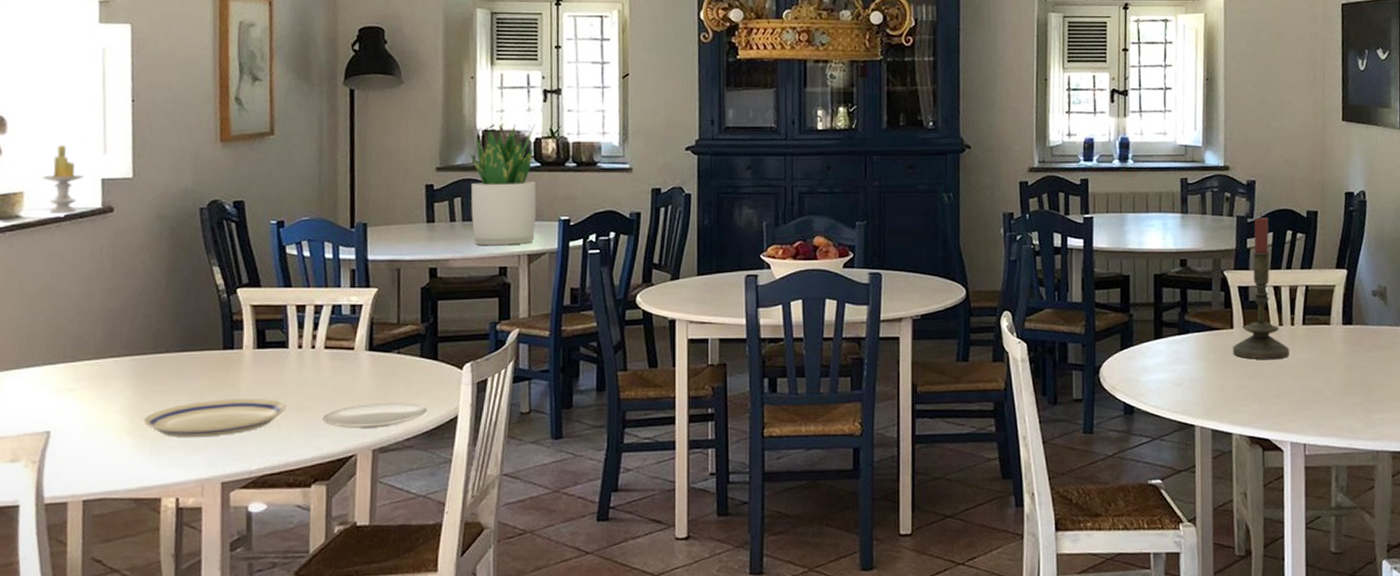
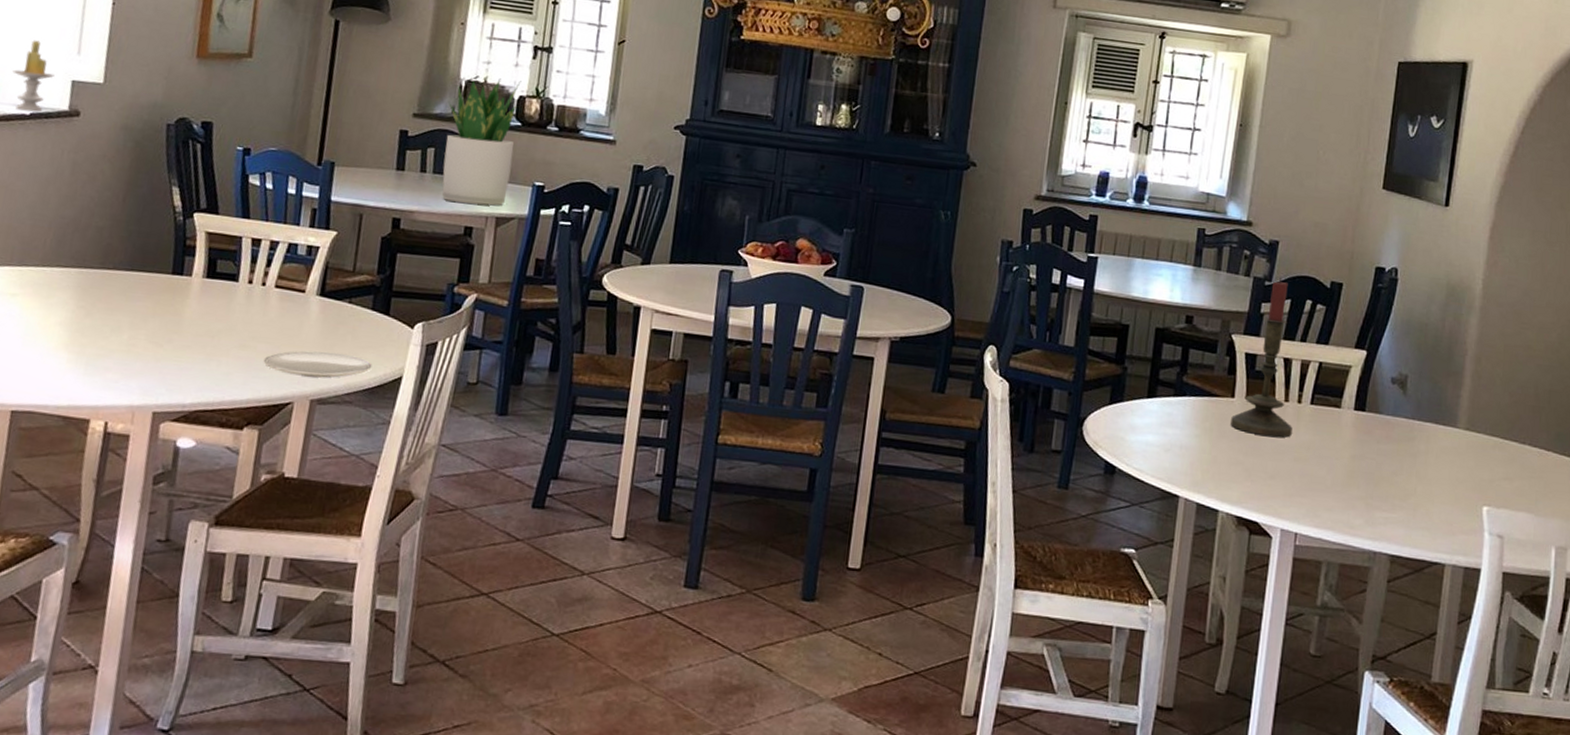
plate: present [144,398,287,438] -> none [82,325,229,364]

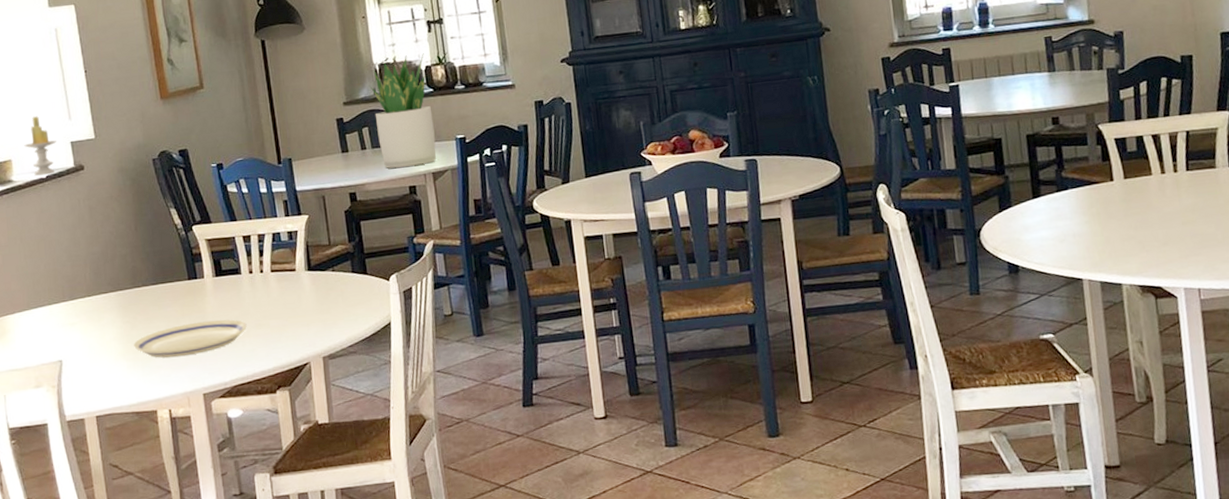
plate: none [82,325,229,364] -> present [134,319,247,358]
plate: present [263,350,373,378] -> none [277,313,365,340]
candle: present [1231,278,1292,438] -> none [1115,64,1175,210]

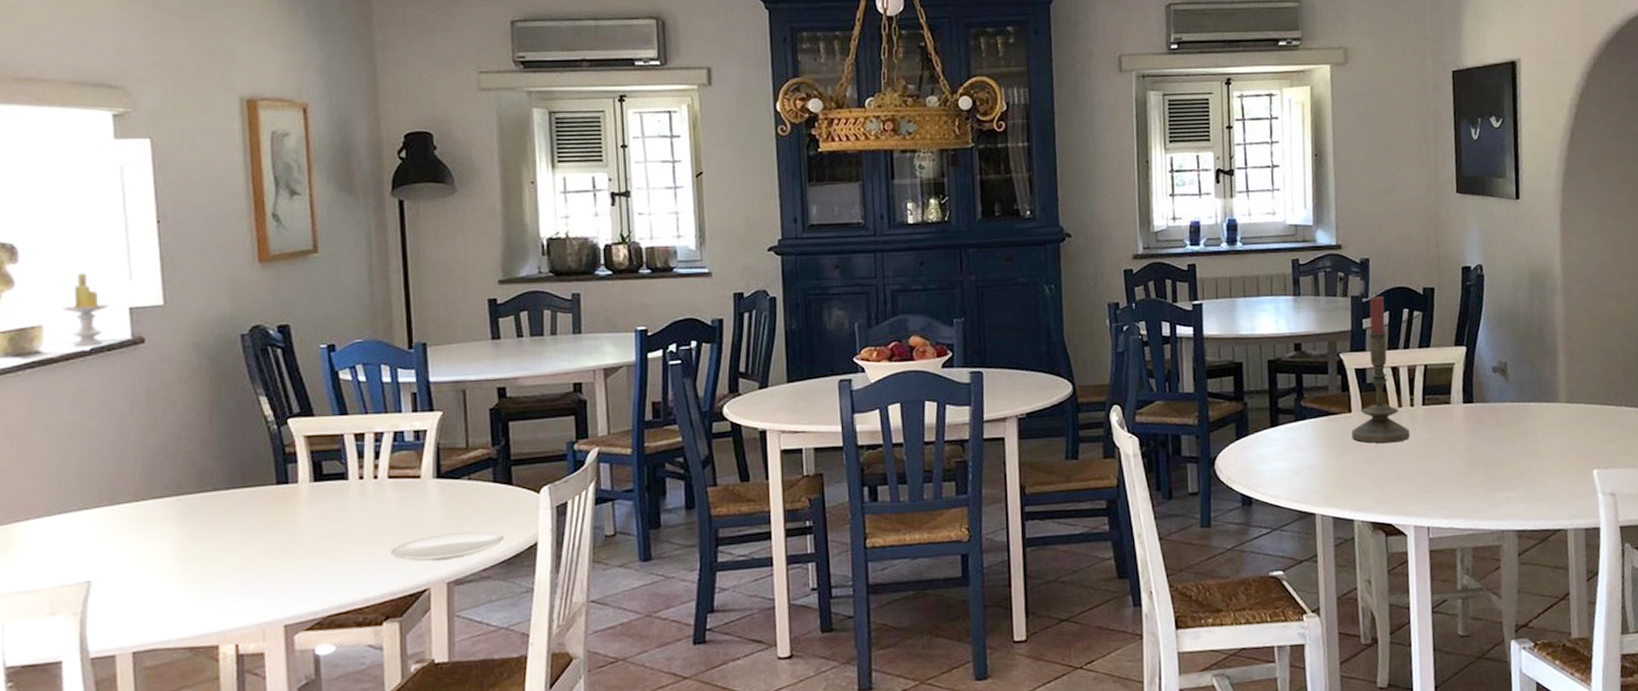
plate: present [134,319,247,358] -> none [194,534,350,580]
plate: none [277,313,365,340] -> present [390,530,504,562]
planter: present [369,53,437,169] -> none [533,229,610,362]
candle: none [1115,64,1175,210] -> present [1352,293,1410,443]

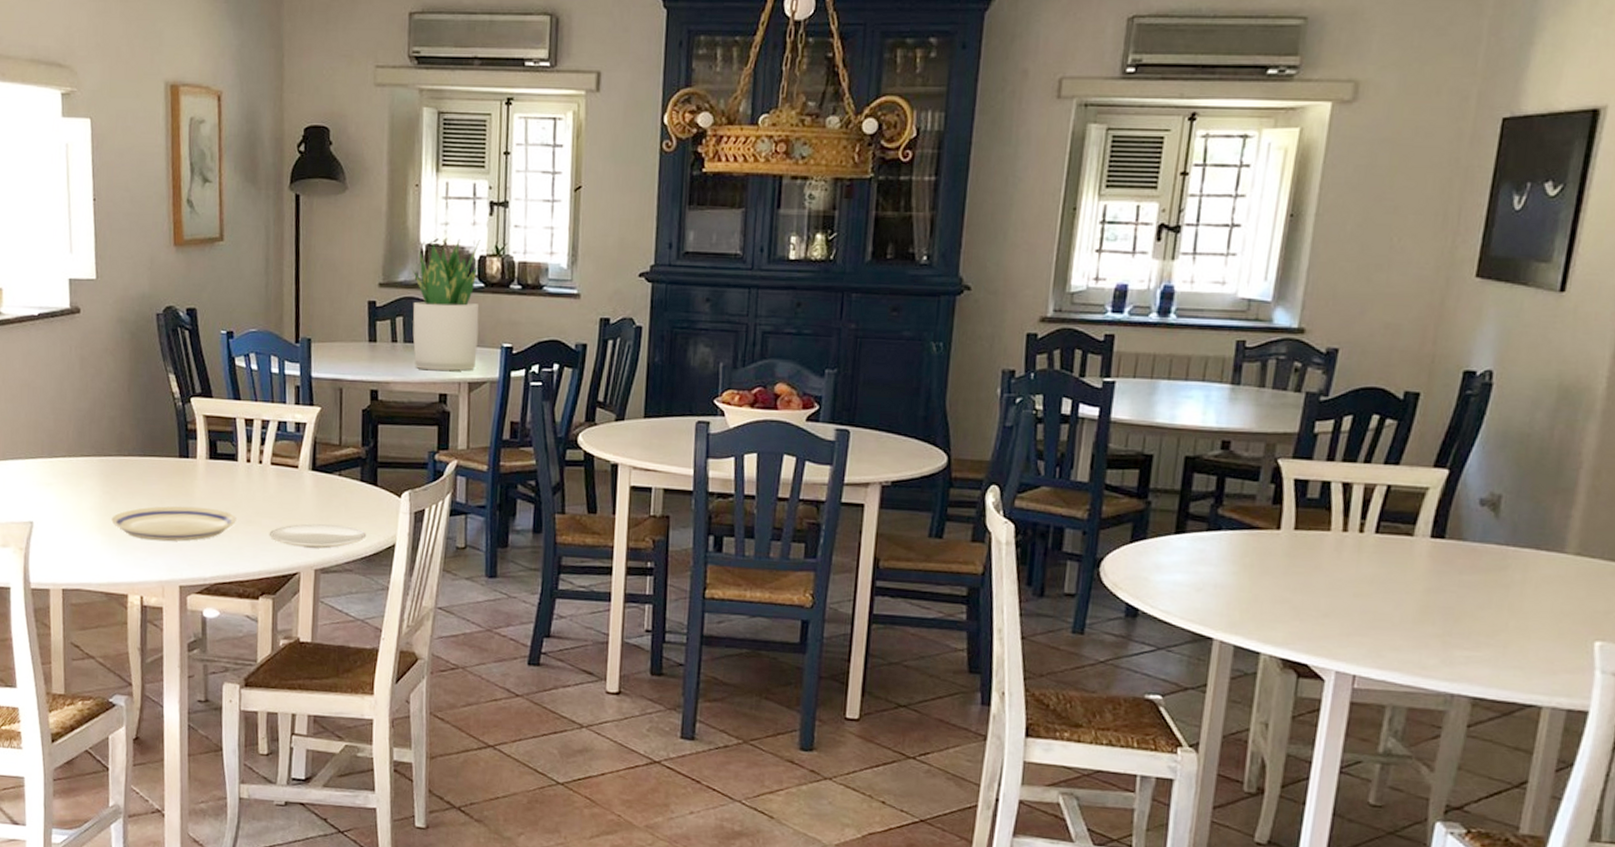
candle: present [62,273,109,348] -> none [18,243,53,312]
plate: none [194,534,350,580] -> present [111,506,236,542]
planter: none [533,229,610,362] -> present [412,239,481,372]
candle: present [1352,293,1410,443] -> none [1275,391,1352,572]

